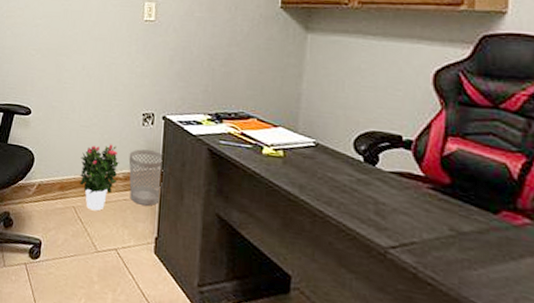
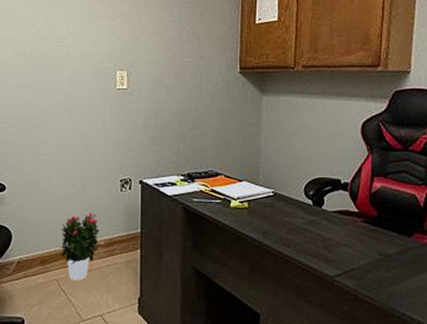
wastebasket: present [129,149,163,206] -> none [109,214,143,268]

